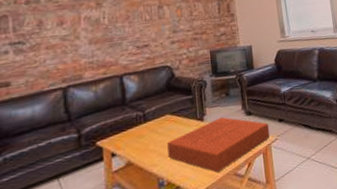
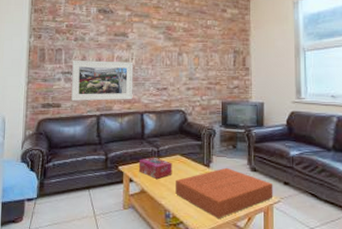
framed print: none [24,21,108,76] -> present [71,60,134,101]
tissue box: none [121,122,163,147] -> present [138,157,172,179]

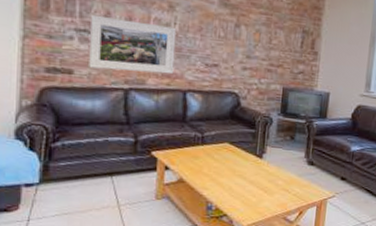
tissue box: present [138,157,172,179] -> none [177,143,219,168]
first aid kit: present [176,167,273,218] -> none [220,159,330,212]

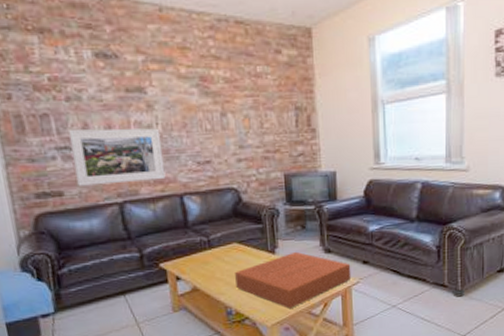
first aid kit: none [220,159,330,212] -> present [235,251,352,308]

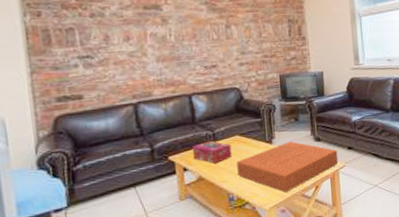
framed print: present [69,128,166,186] -> none [91,38,177,90]
tissue box: none [185,247,230,273] -> present [192,140,232,164]

